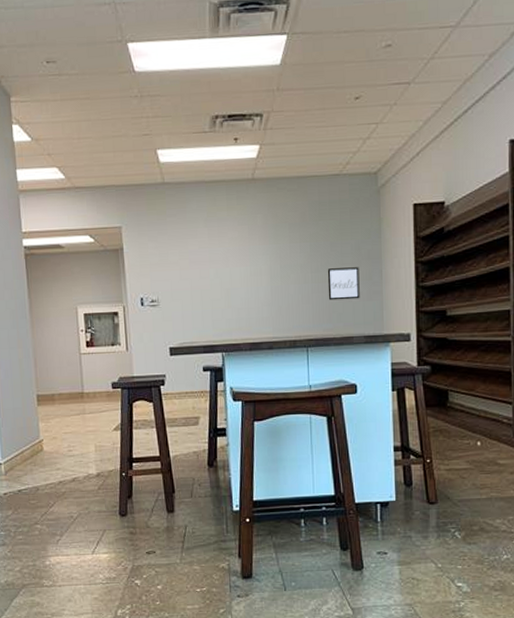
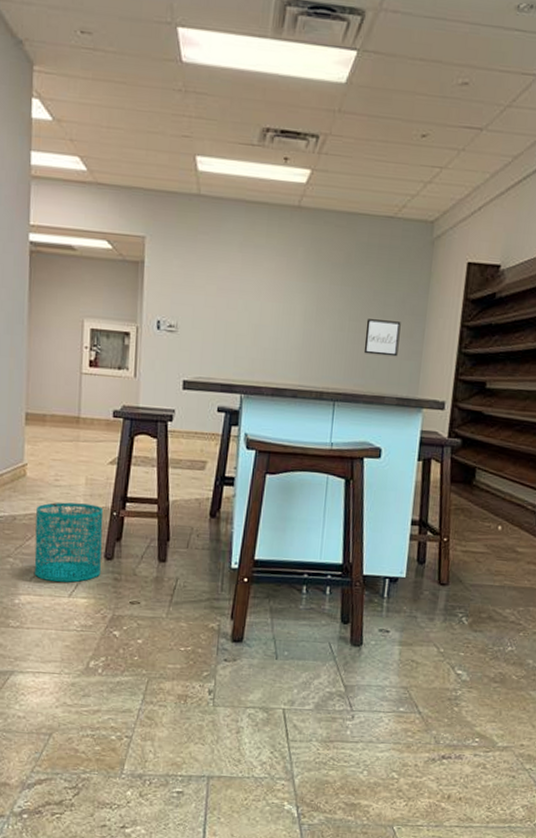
wastebasket: none [55,468,118,541] -> present [34,502,104,583]

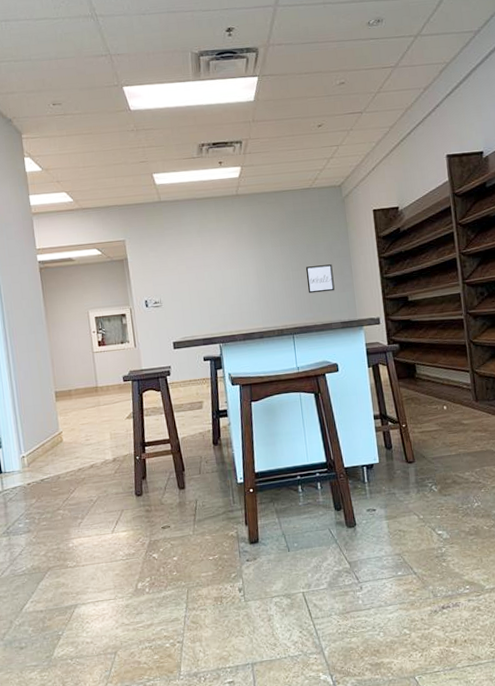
wastebasket: present [34,502,104,583] -> none [75,453,135,523]

